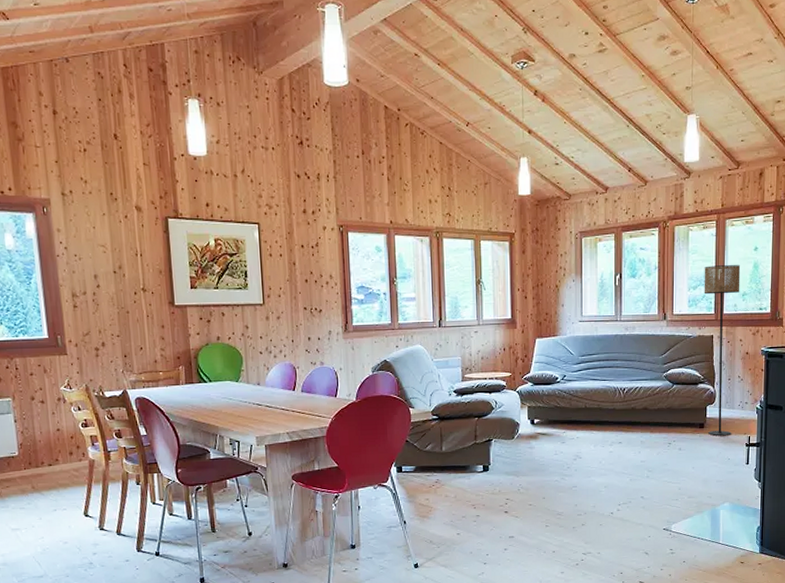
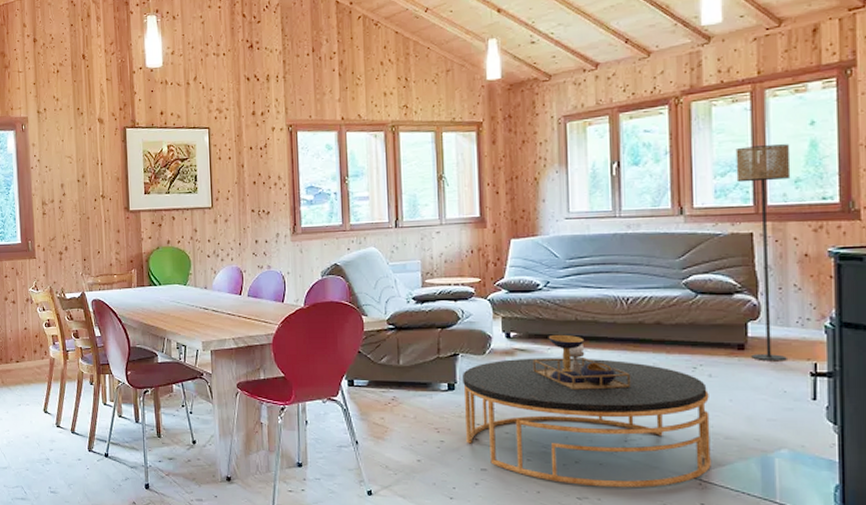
coffee table: none [495,419,679,543] -> present [463,334,711,488]

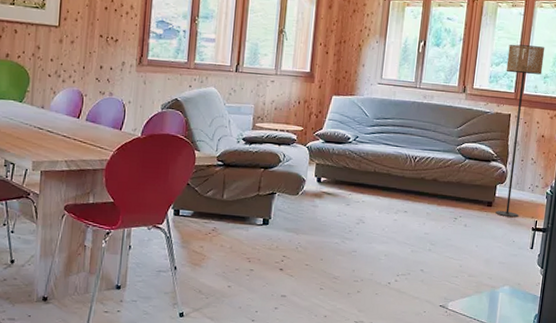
coffee table: present [463,334,711,488] -> none [272,182,463,314]

